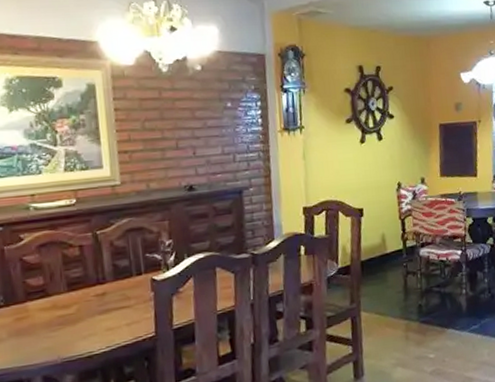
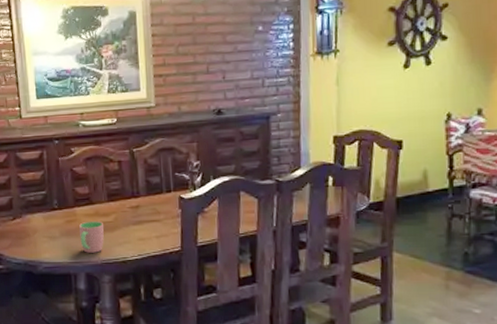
cup: none [33,314,65,353] -> present [79,221,104,253]

